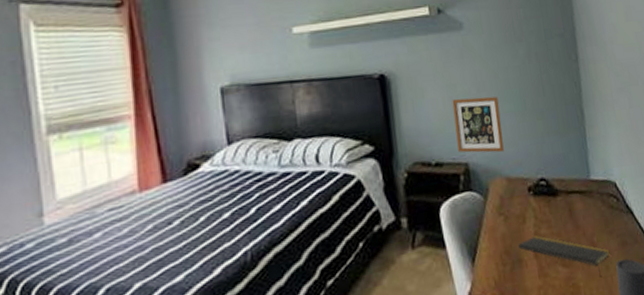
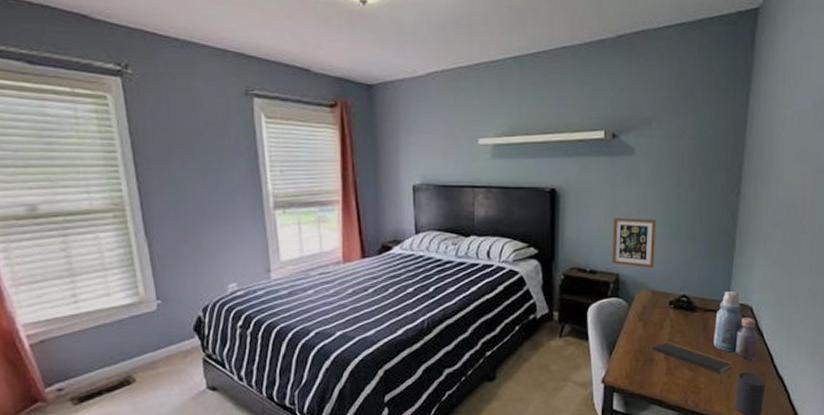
bottle: none [580,167,631,244] -> present [713,291,759,359]

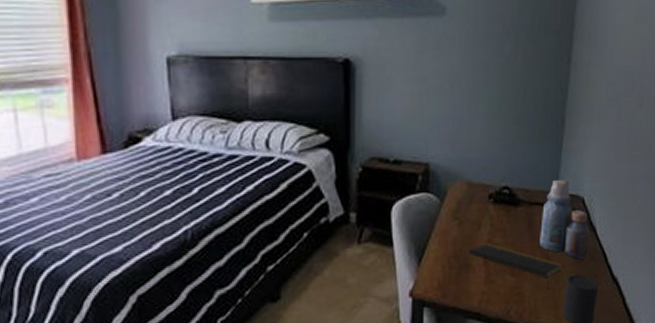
picture frame: present [612,217,656,269] -> none [420,93,473,156]

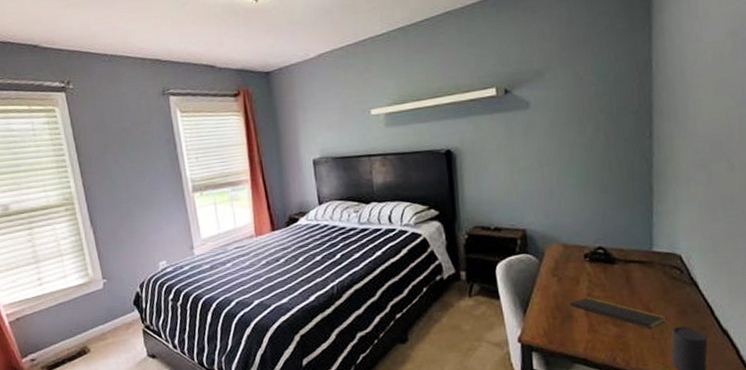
bottle: present [539,180,591,260] -> none [639,240,693,312]

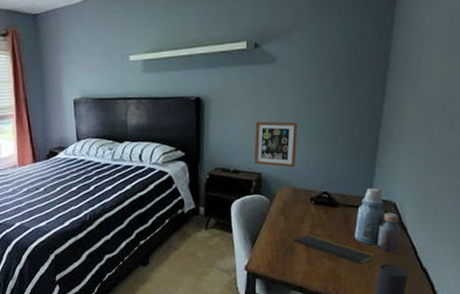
picture frame: none [514,171,563,222] -> present [254,121,298,168]
bottle: none [639,240,693,312] -> present [354,188,402,252]

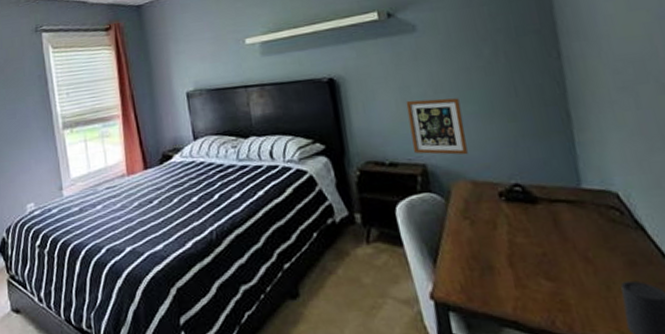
notepad: present [292,235,376,272] -> none [487,244,613,296]
bottle: present [354,188,402,252] -> none [567,174,643,263]

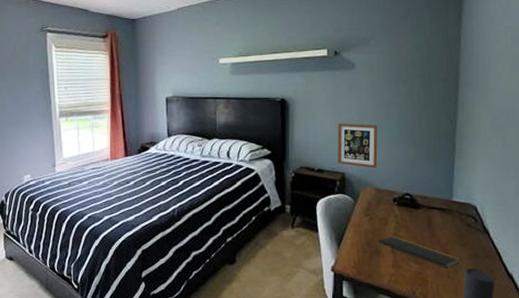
notepad: none [487,244,613,296] -> present [378,236,461,277]

